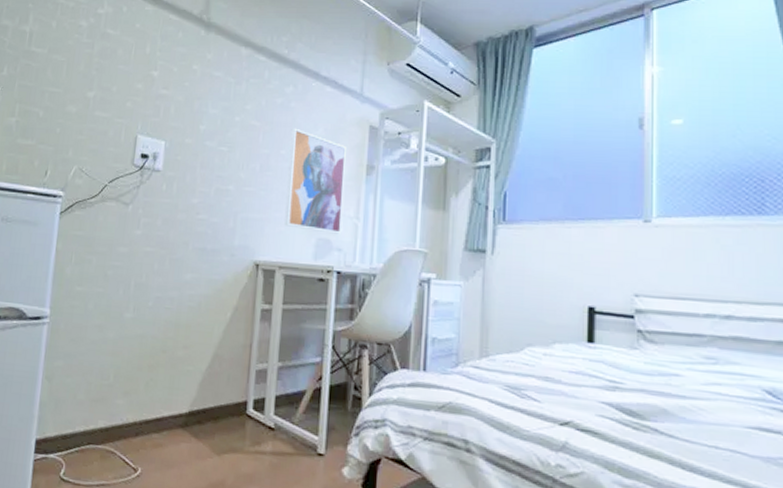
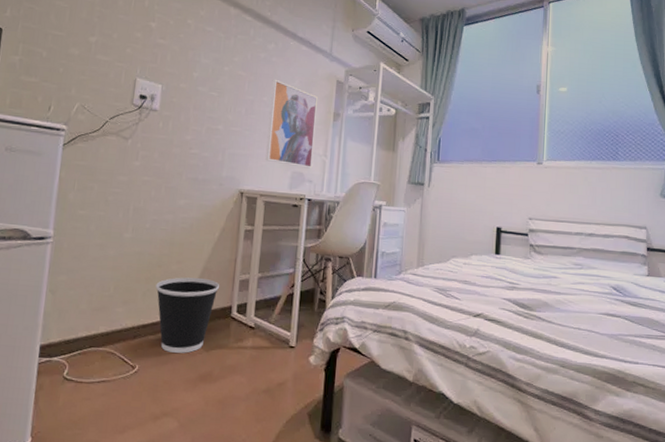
wastebasket: none [160,365,232,457] -> present [156,277,219,353]

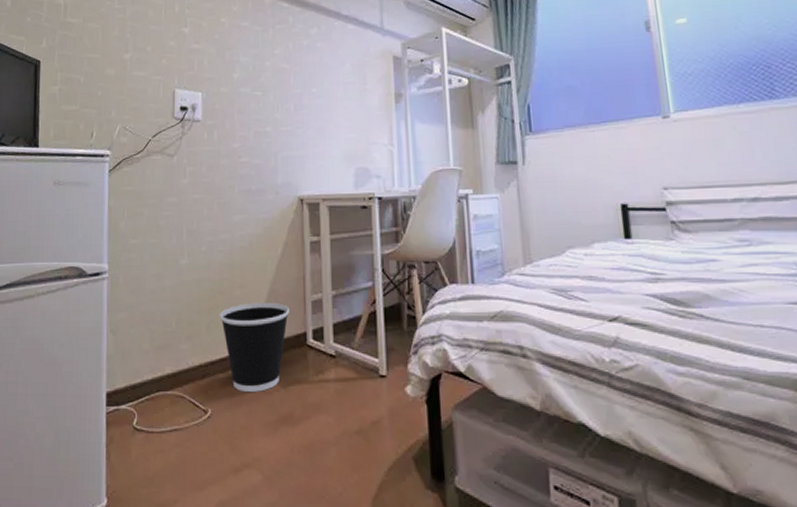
wall art: present [265,79,318,169] -> none [319,66,379,162]

